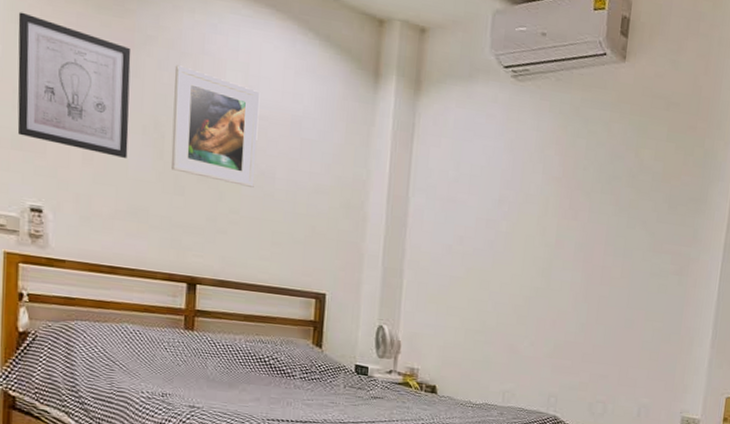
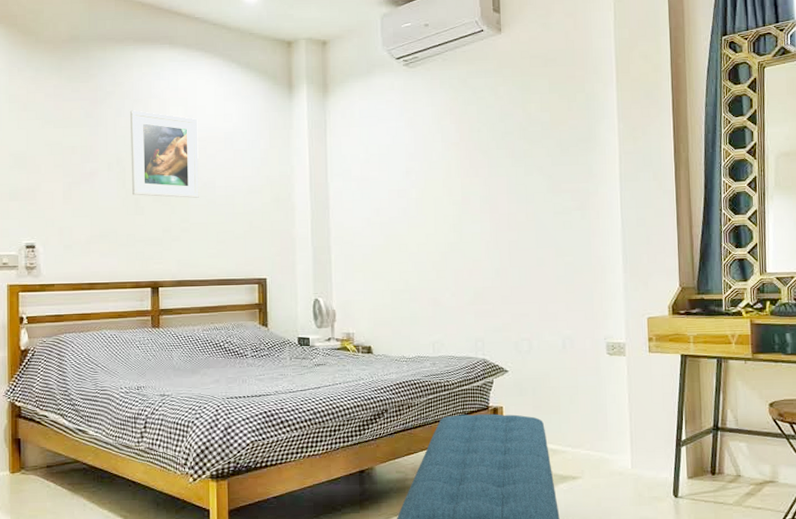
wall art: present [17,12,131,158] -> none [11,93,98,193]

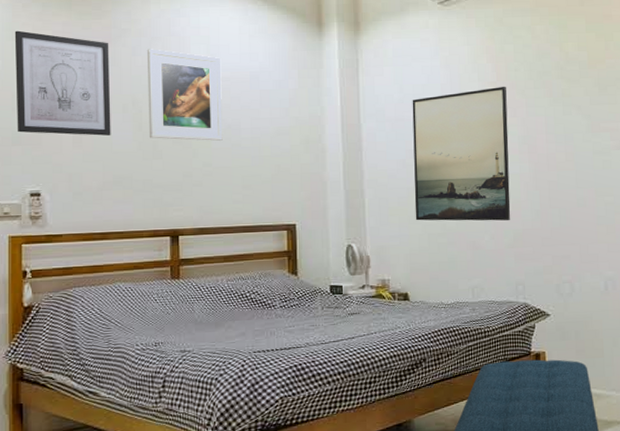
wall art: none [11,93,98,193] -> present [14,30,111,136]
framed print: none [377,146,471,279] -> present [412,86,511,221]

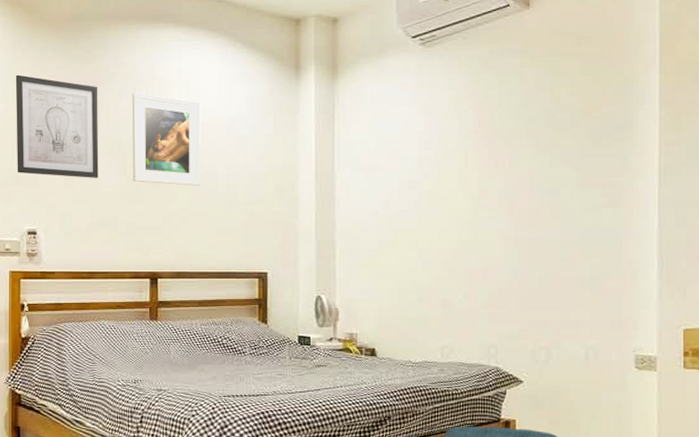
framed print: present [412,86,511,221] -> none [386,134,488,280]

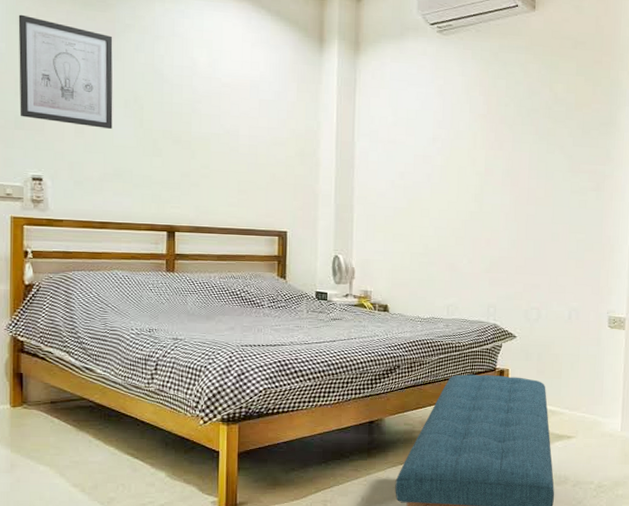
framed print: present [132,93,201,186] -> none [149,47,223,145]

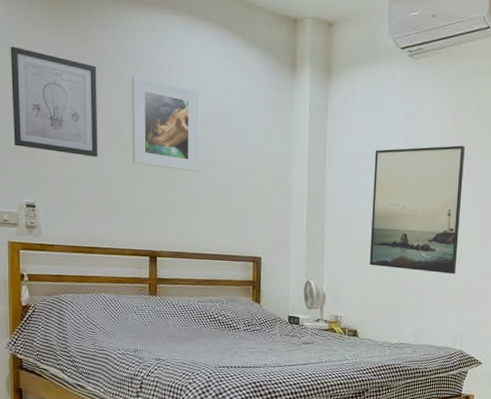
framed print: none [149,47,223,145] -> present [131,76,200,172]
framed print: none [400,119,495,248] -> present [369,145,465,275]

